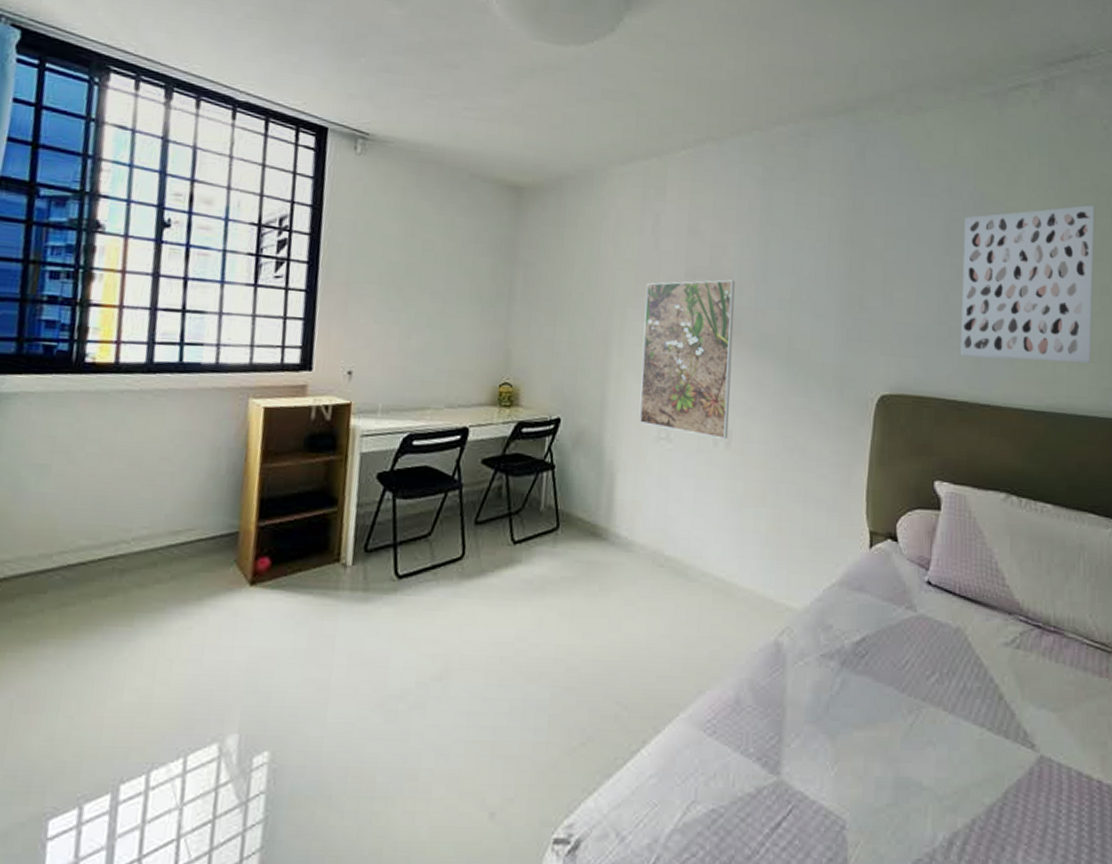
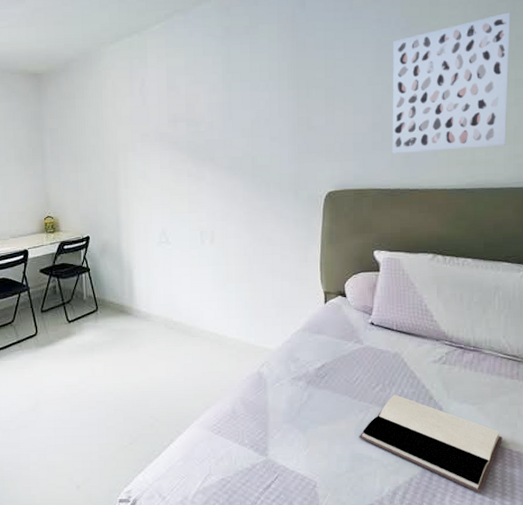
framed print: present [639,279,735,439] -> none [139,120,212,238]
book: none [906,689,1090,848] -> present [359,394,502,494]

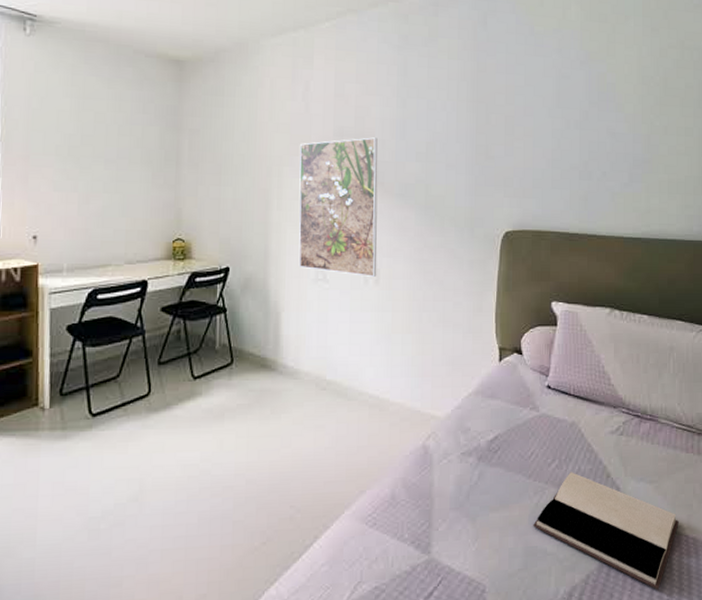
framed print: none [139,120,212,238] -> present [298,137,378,277]
wall art: present [392,12,511,155] -> none [571,59,681,196]

